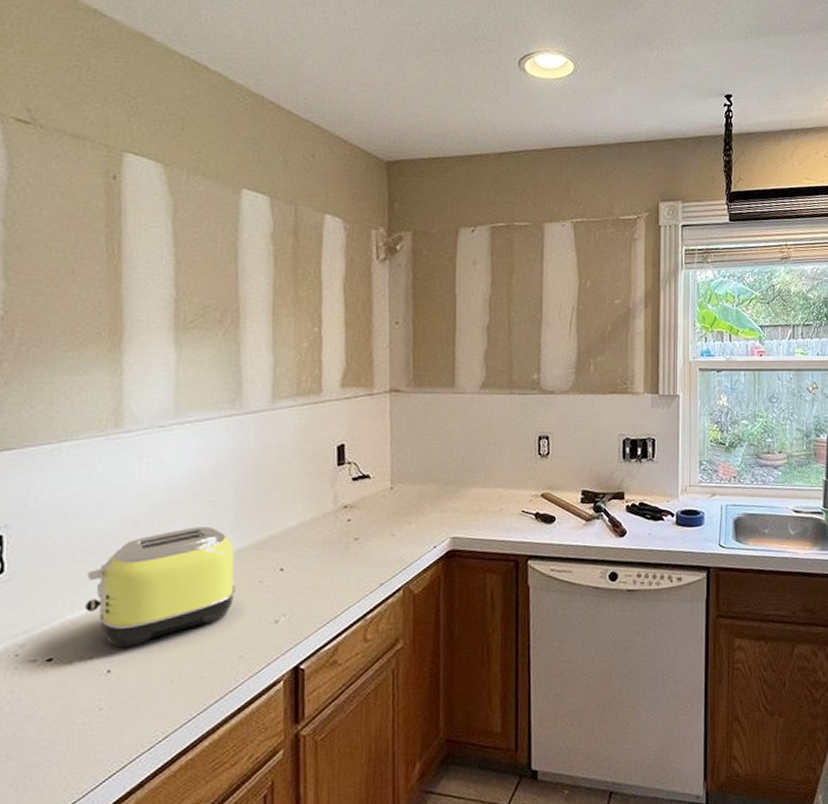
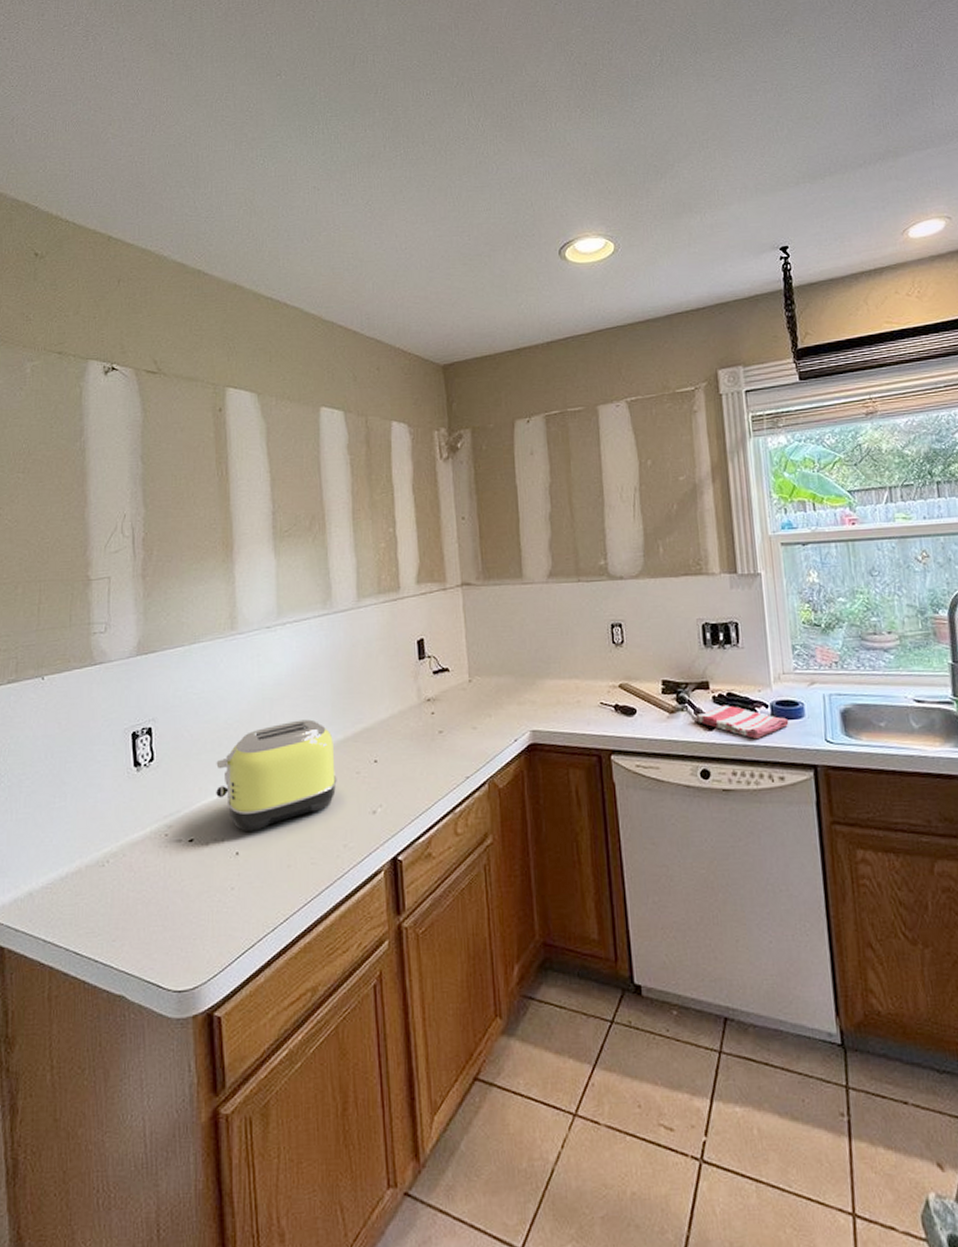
dish towel: none [609,514,690,545] -> present [695,705,789,740]

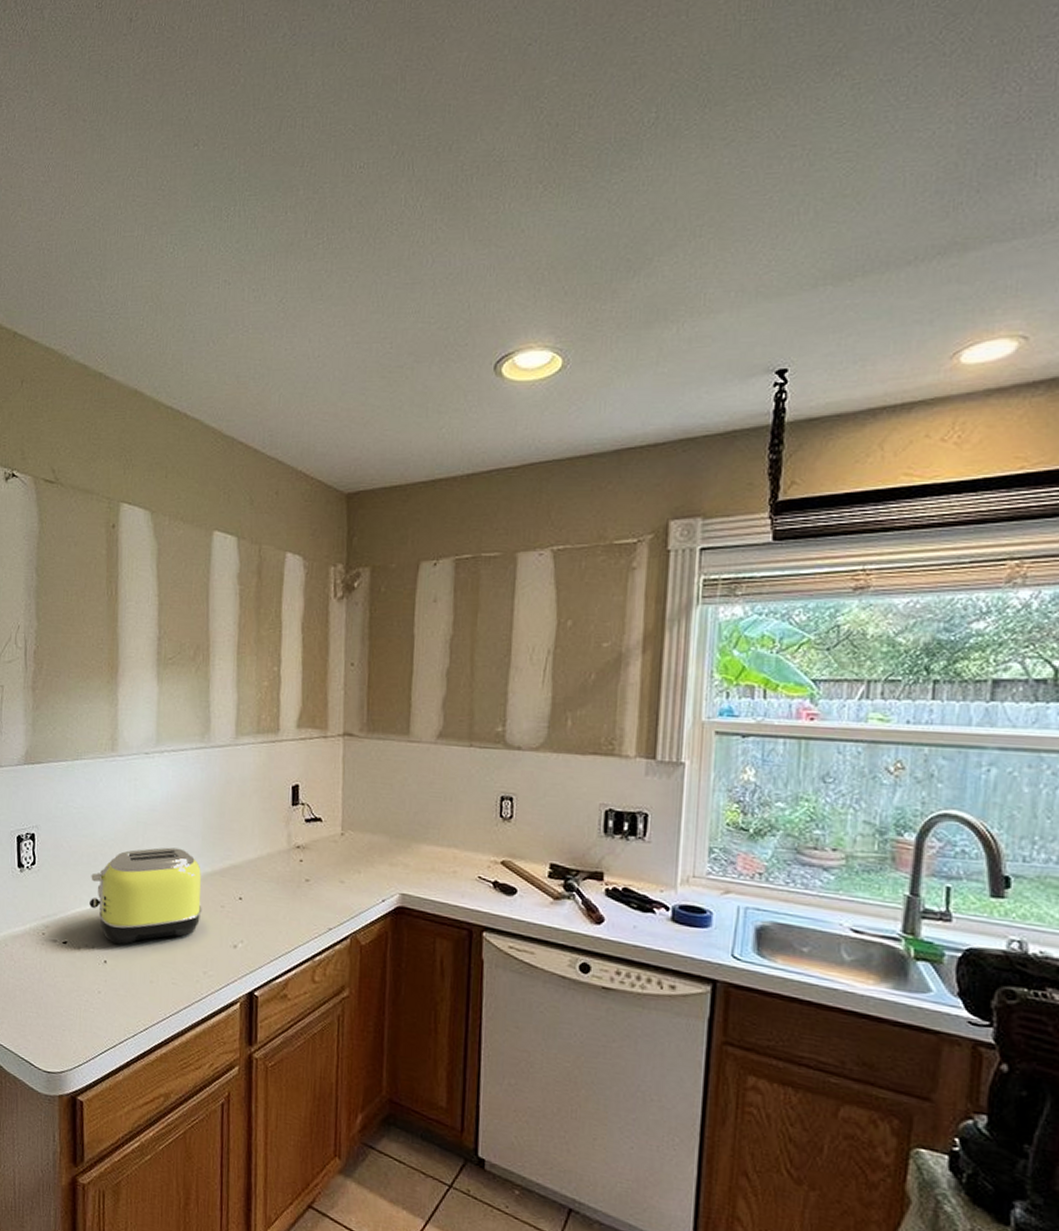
dish towel: present [695,705,789,740] -> none [583,900,691,942]

